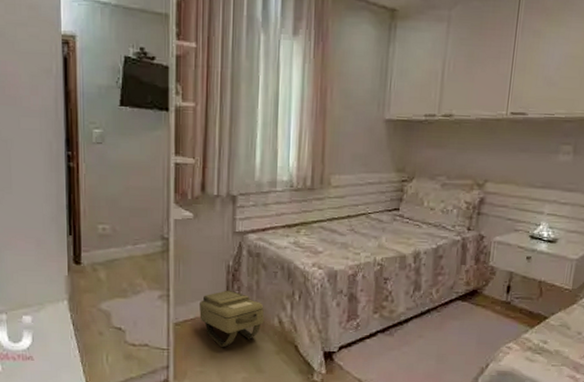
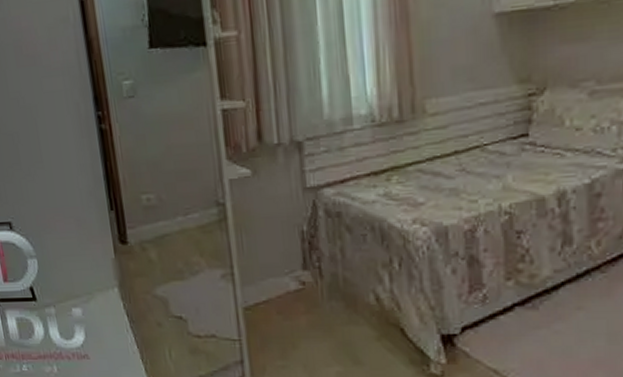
backpack: present [199,290,265,348] -> none [272,262,357,336]

